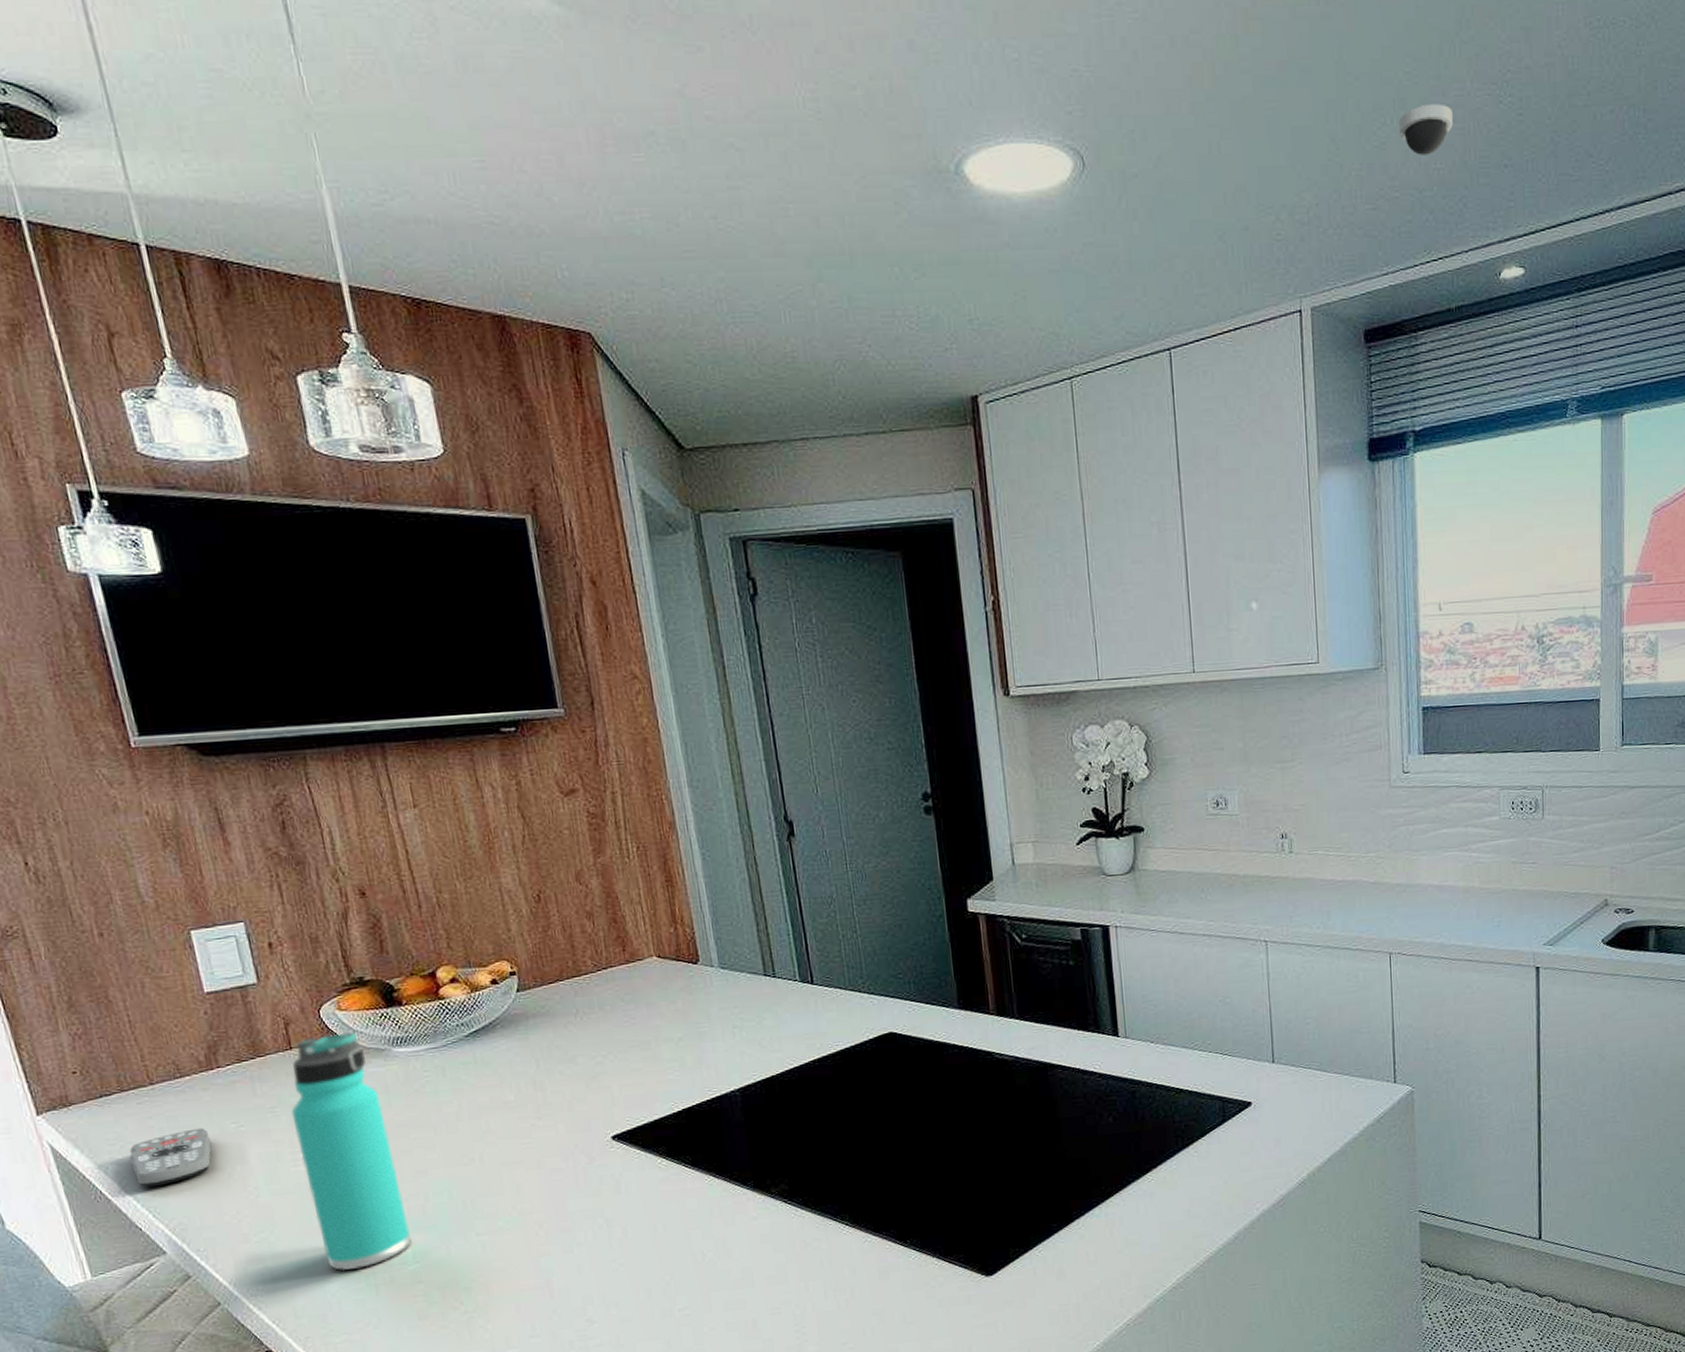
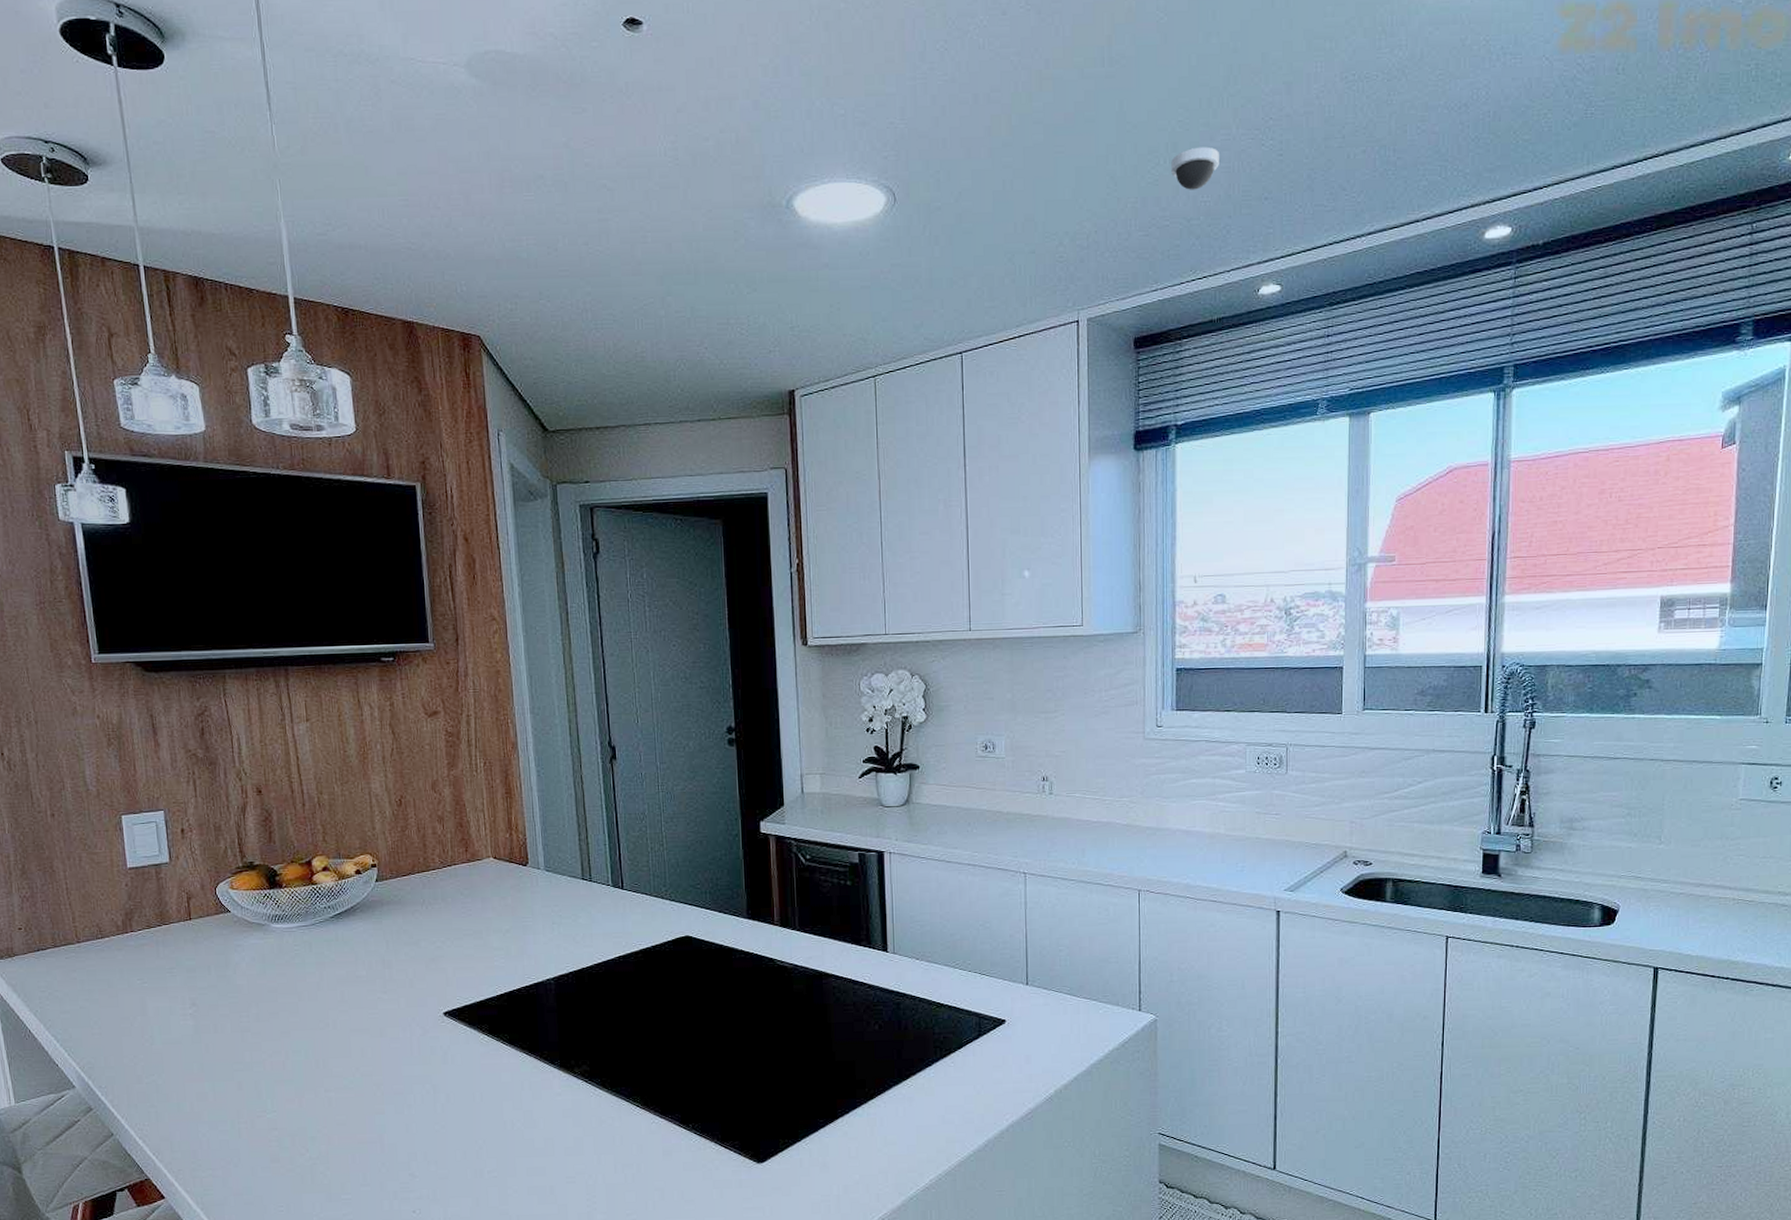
remote control: present [129,1128,212,1188] -> none [55,982,121,1030]
thermos bottle: present [291,1031,413,1271] -> none [185,908,272,1114]

